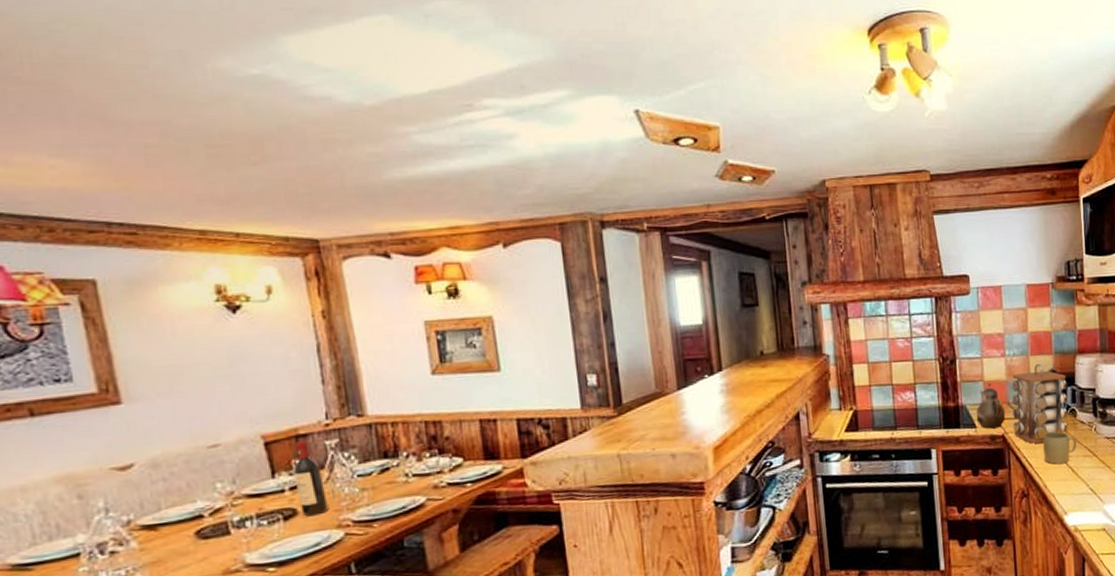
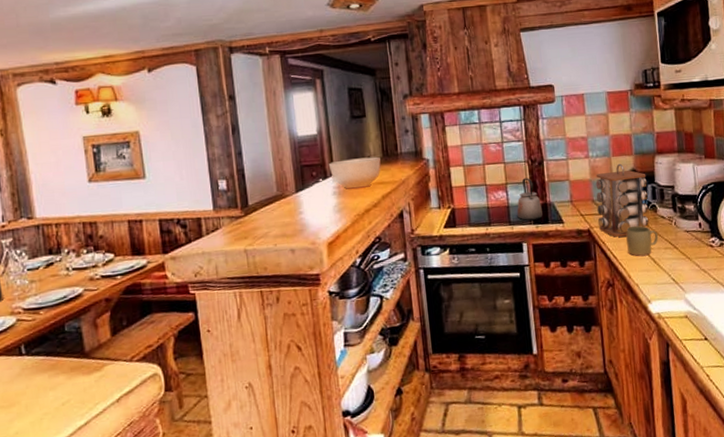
bowl: none [715,350,775,387] -> present [328,156,381,189]
kettle: none [925,377,954,426] -> present [517,178,543,222]
teapot: present [976,383,1006,429] -> none [563,182,591,224]

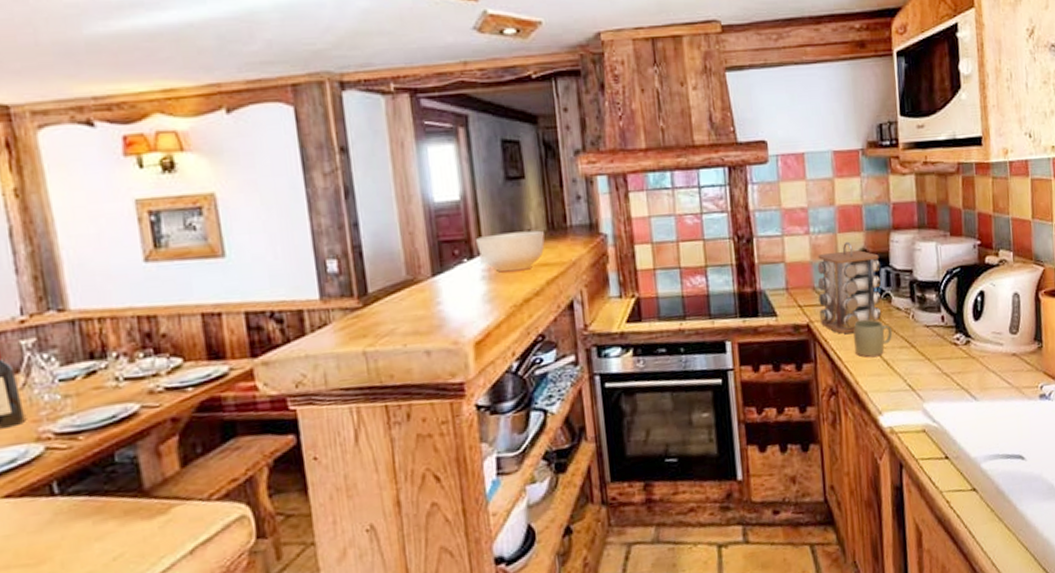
kettle: present [517,178,543,222] -> none [719,259,751,314]

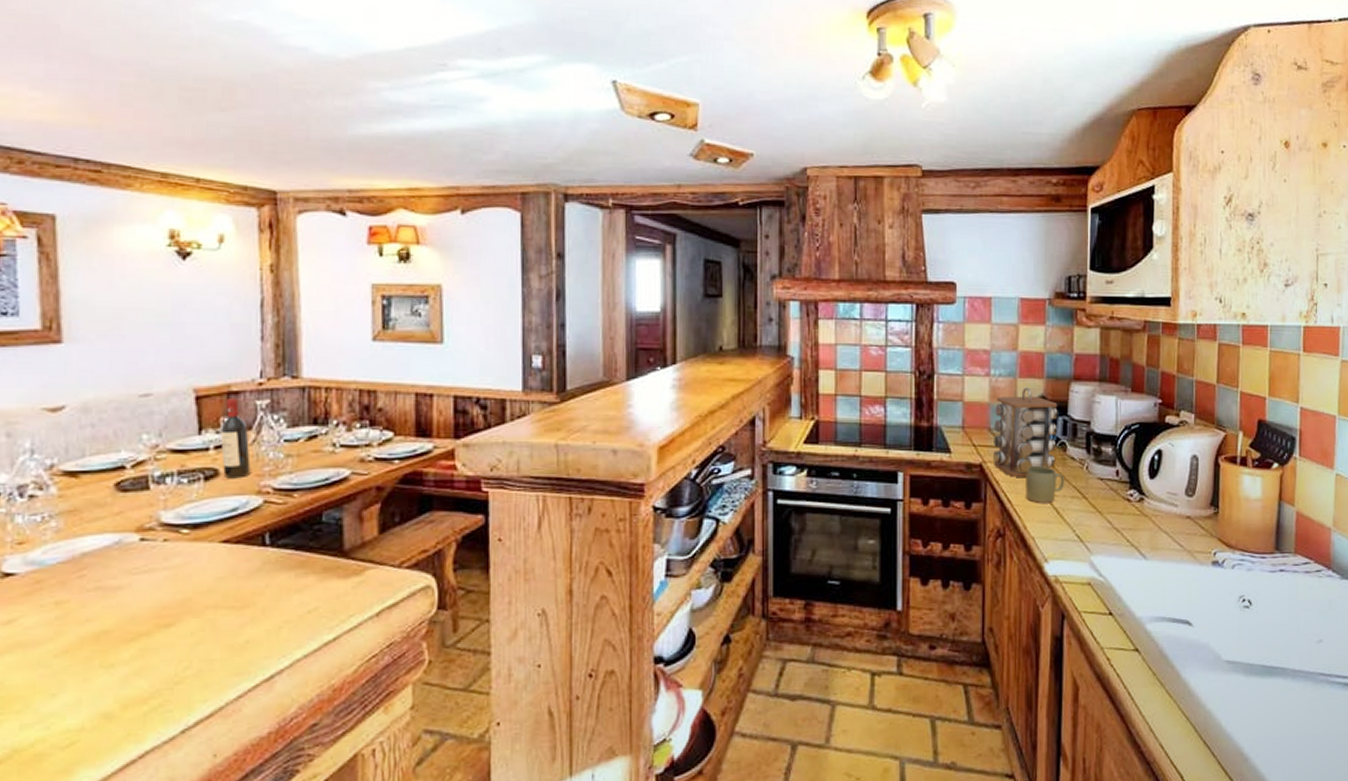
bowl: present [475,230,545,273] -> none [670,346,734,383]

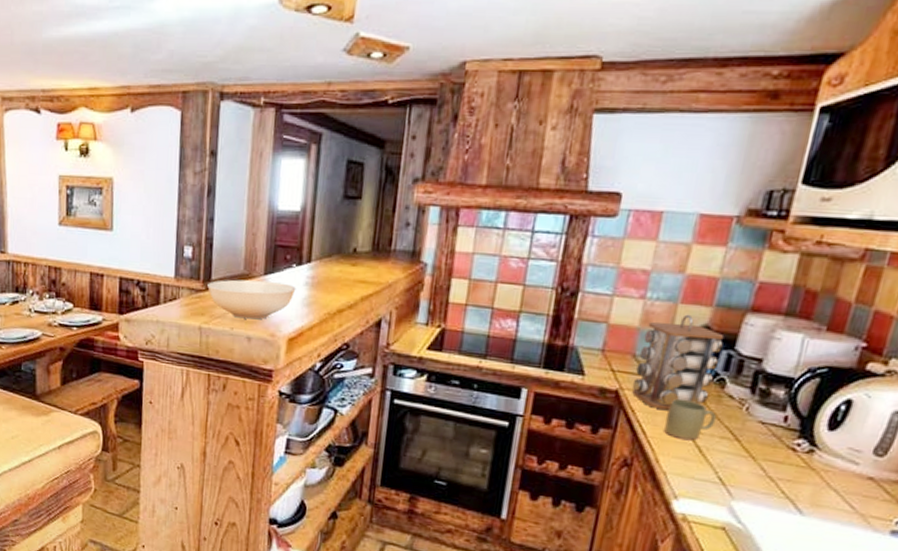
bowl: none [562,388,663,430] -> present [207,279,296,320]

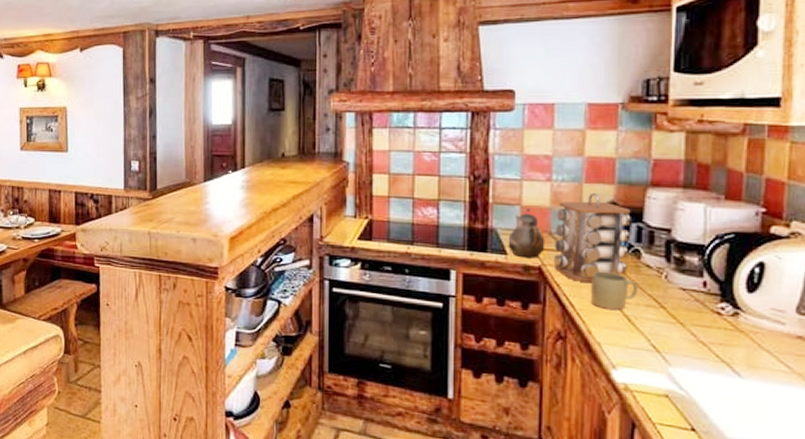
bowl: present [207,279,296,320] -> none [154,187,234,222]
teapot: none [586,327,628,381] -> present [508,208,545,258]

